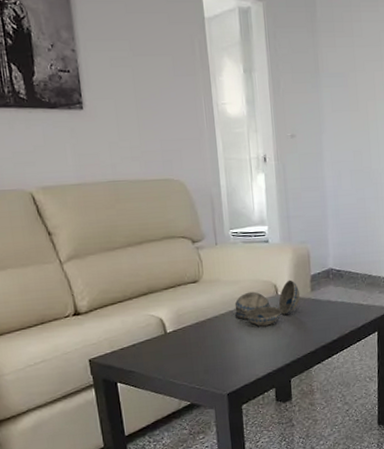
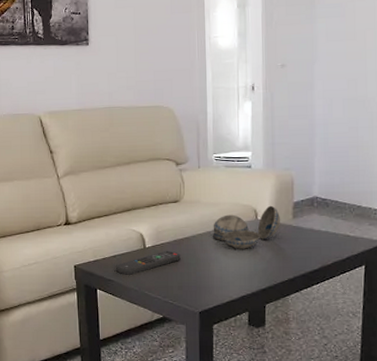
remote control: none [135,333,204,364] -> present [115,250,181,275]

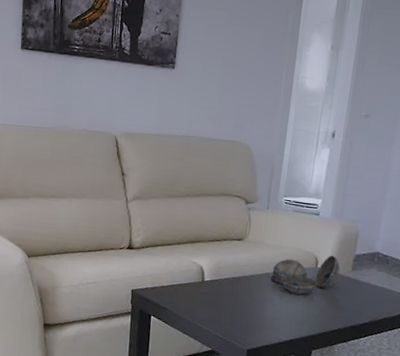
remote control: present [115,250,181,275] -> none [171,286,237,306]

